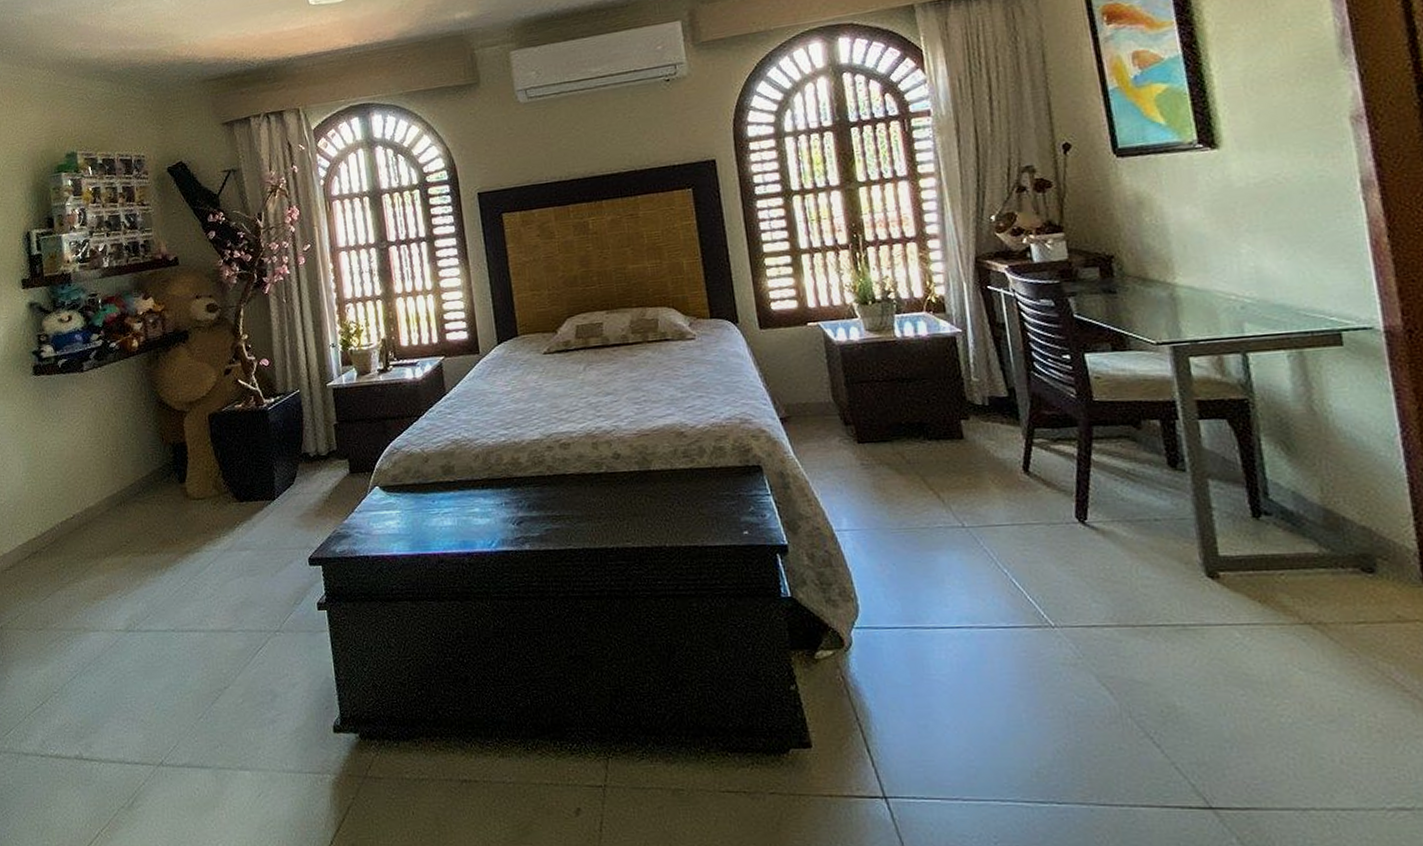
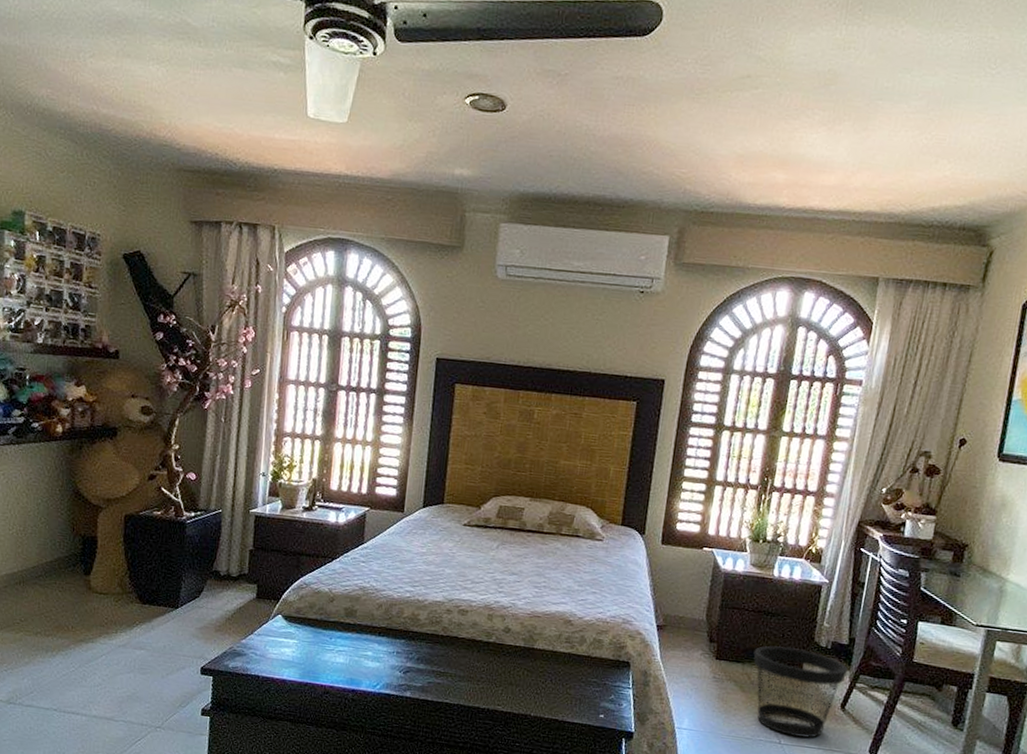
wastebasket: none [899,412,1019,516] -> present [753,645,849,739]

